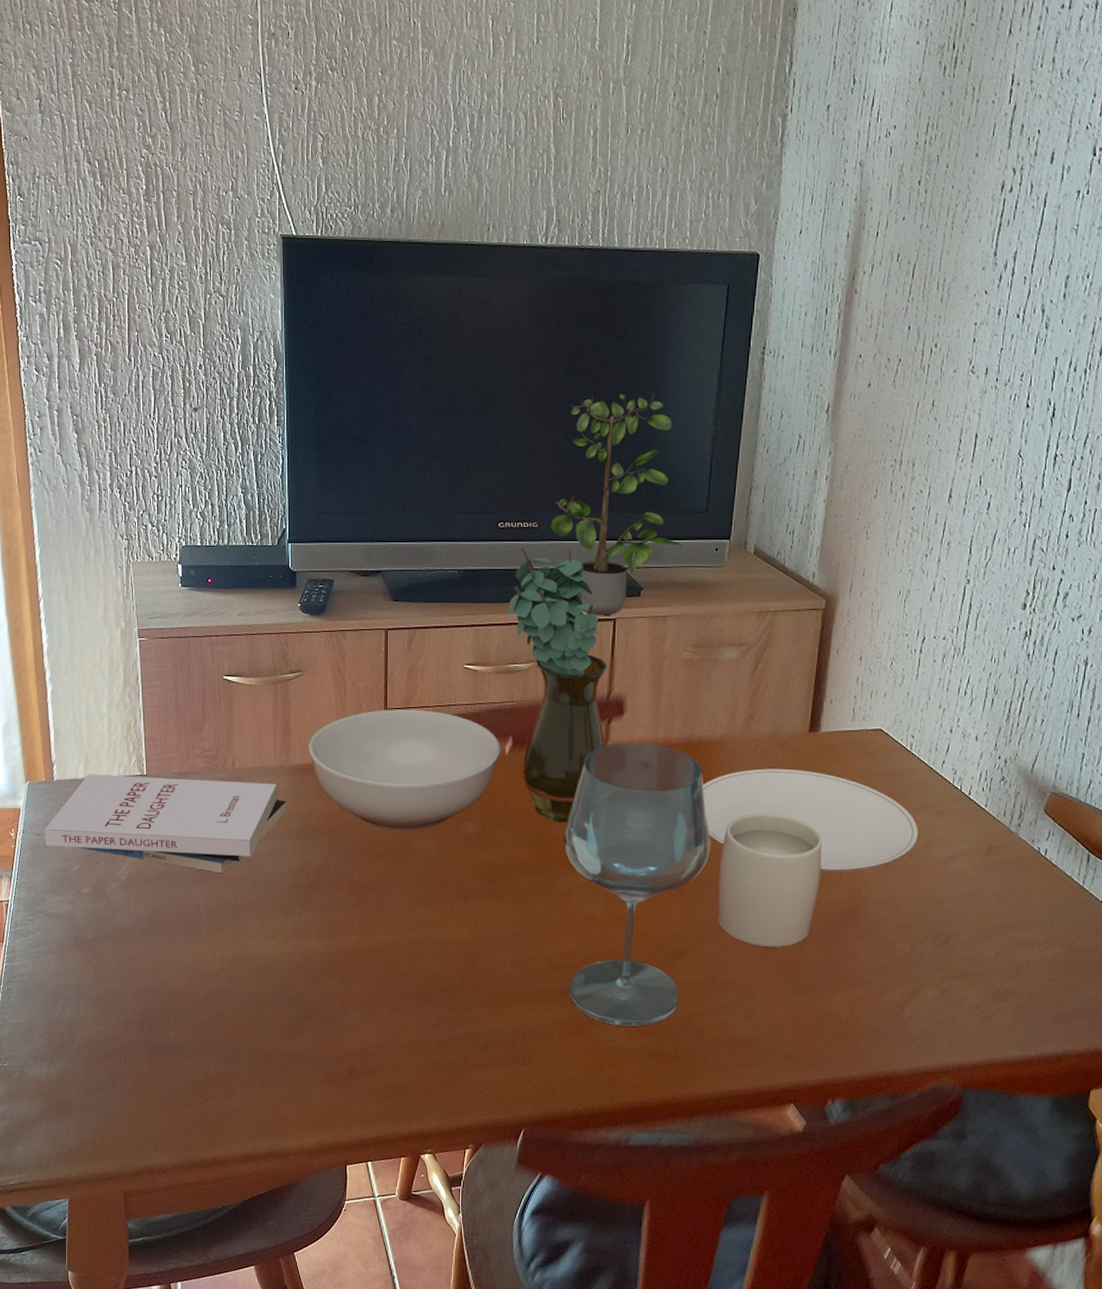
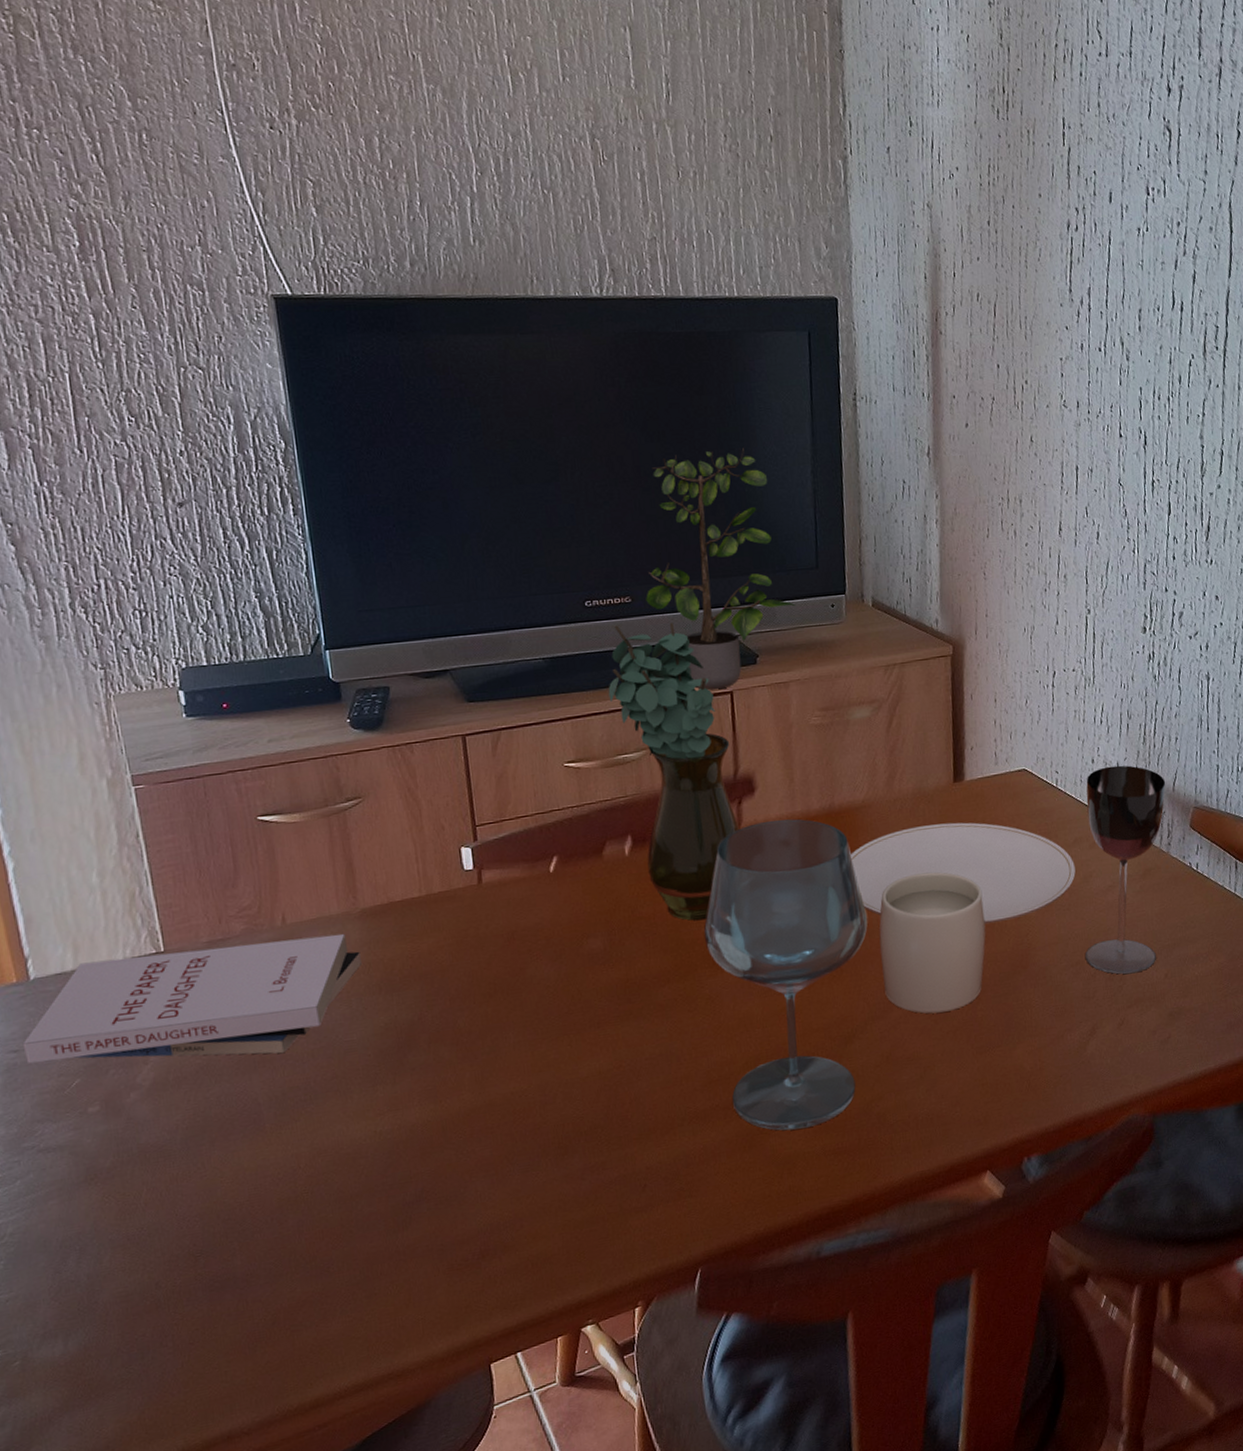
bowl: present [308,709,501,831] -> none [380,819,620,964]
wineglass: none [915,738,1025,947] -> present [1084,765,1166,975]

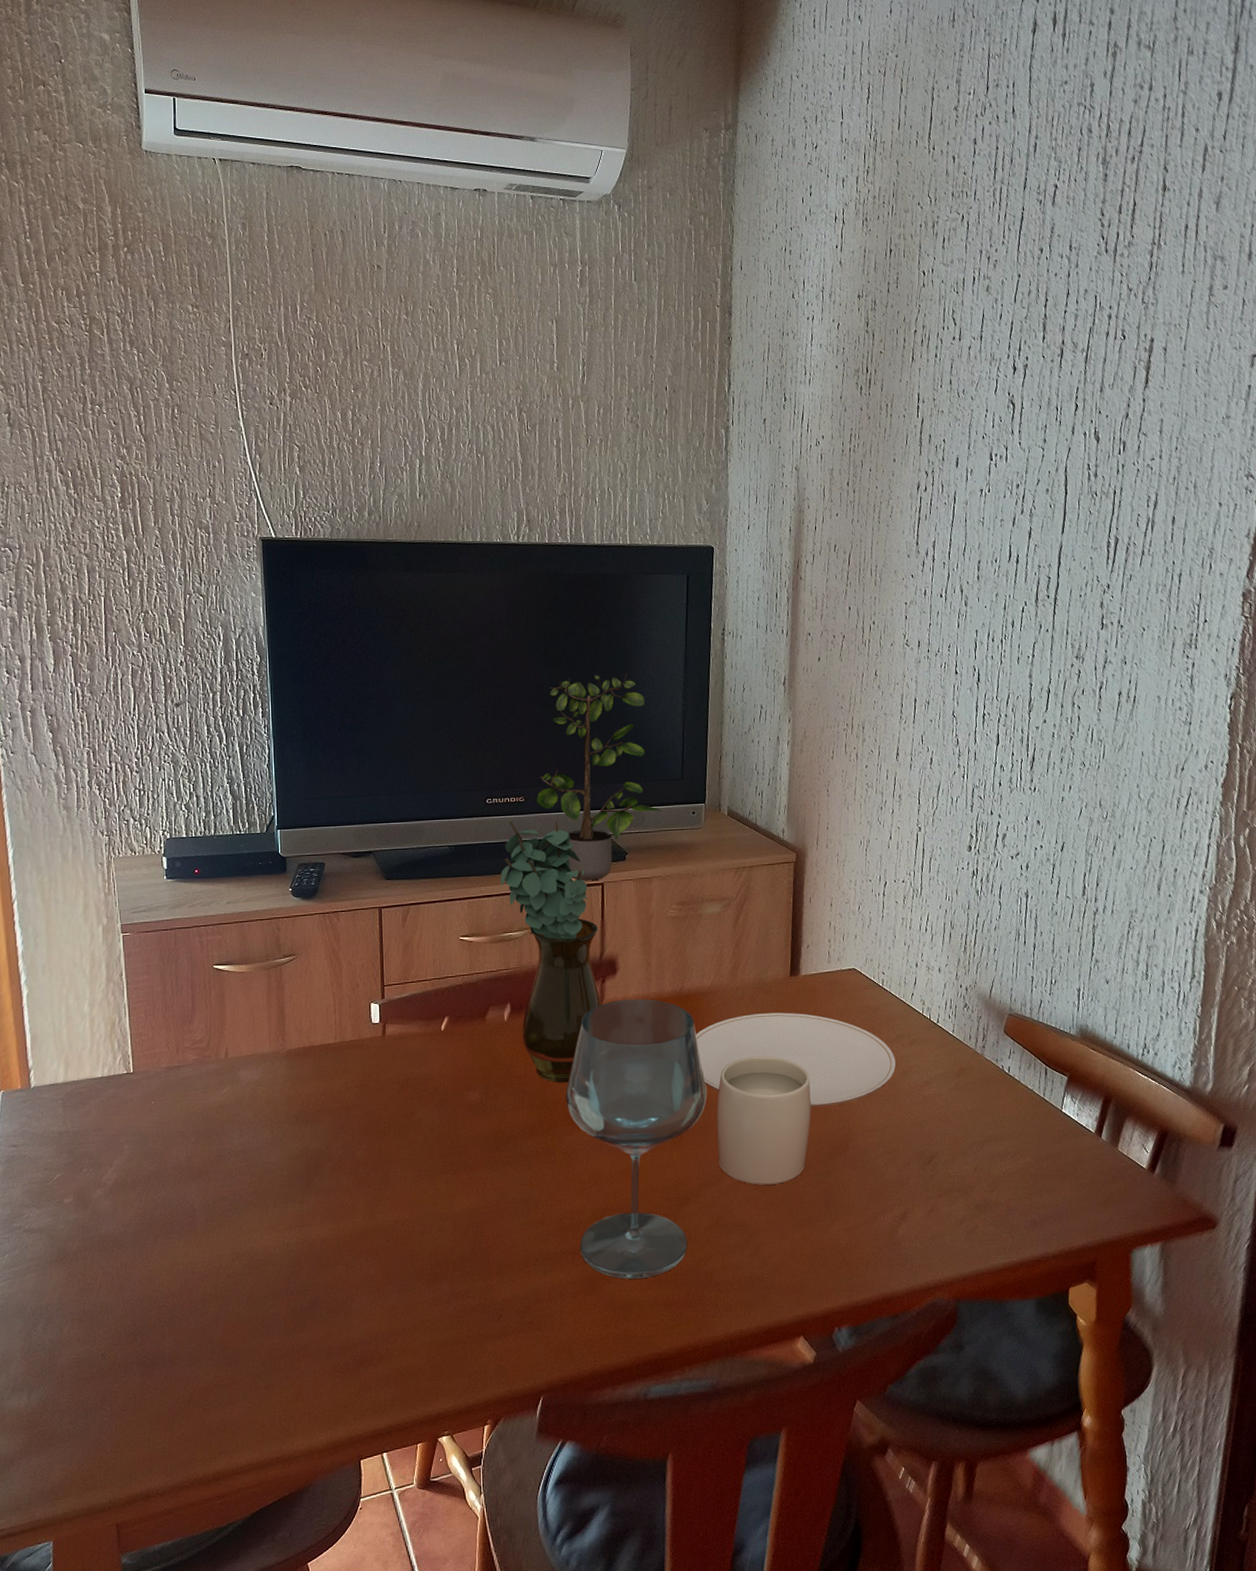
books: present [22,933,362,1064] -> none [20,1069,284,1168]
wineglass: present [1084,765,1166,975] -> none [900,971,983,1165]

